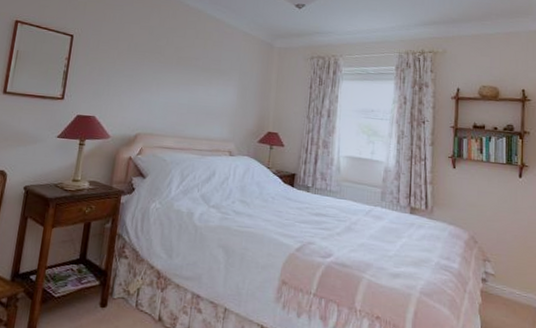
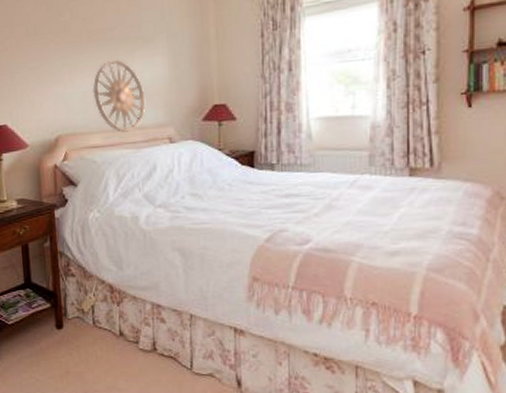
wall art: none [173,83,216,141] -> present [92,60,146,132]

